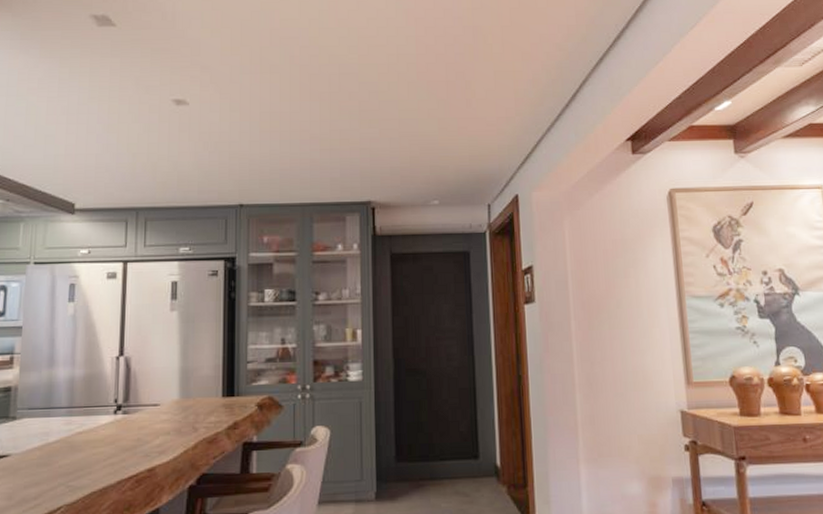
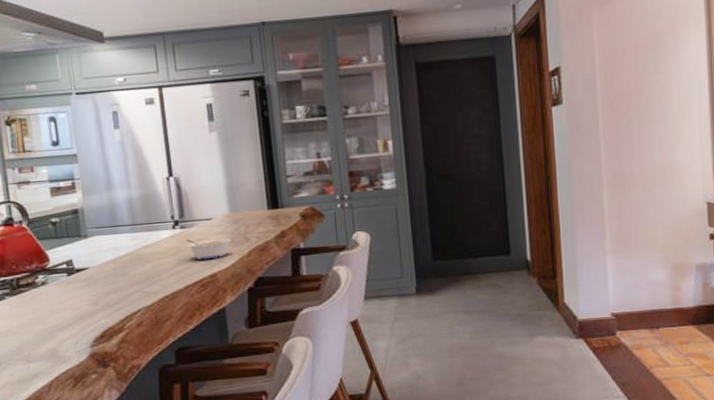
legume: none [127,427,177,451] -> present [186,238,231,260]

